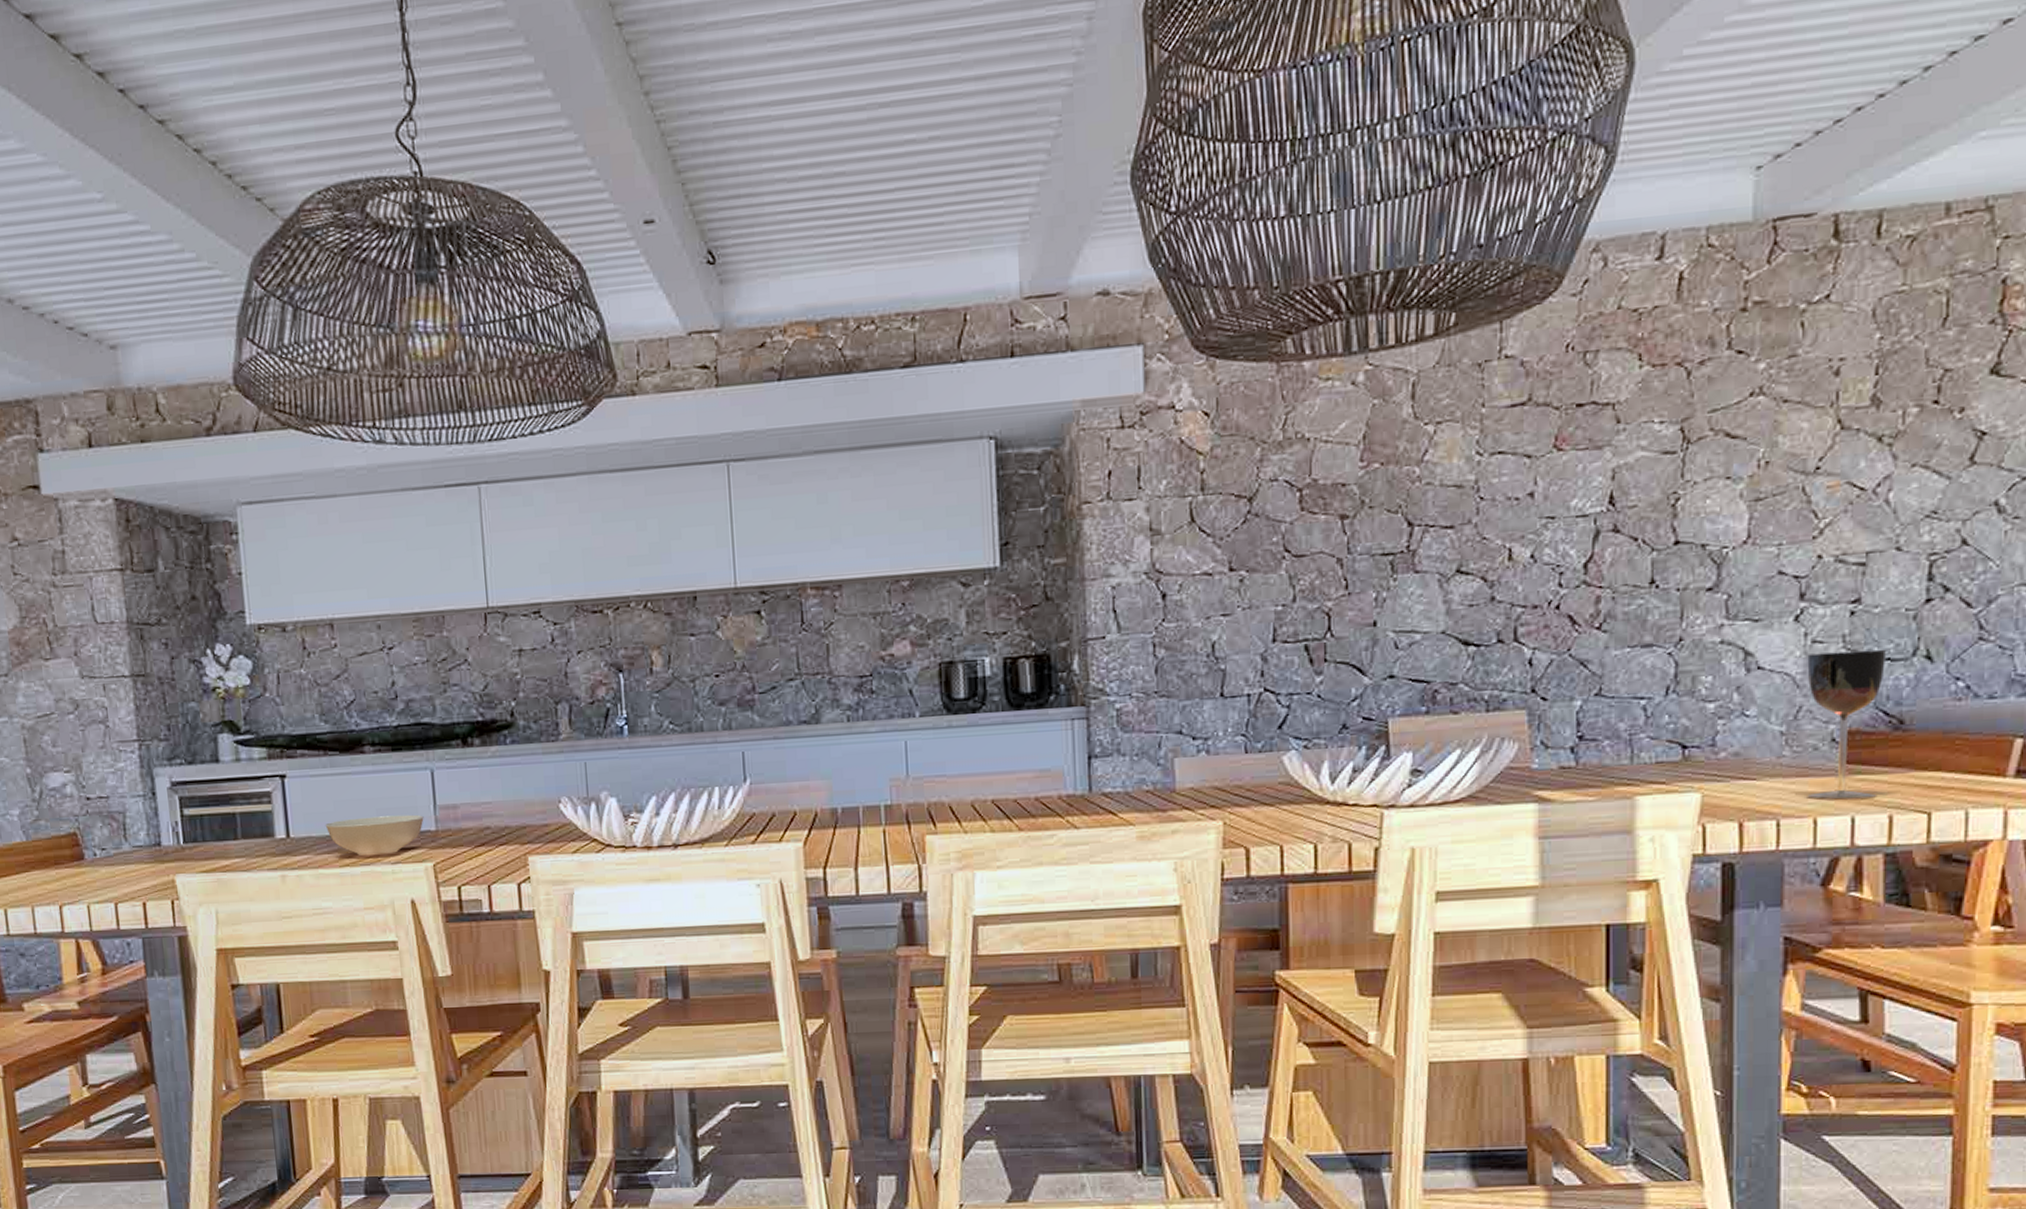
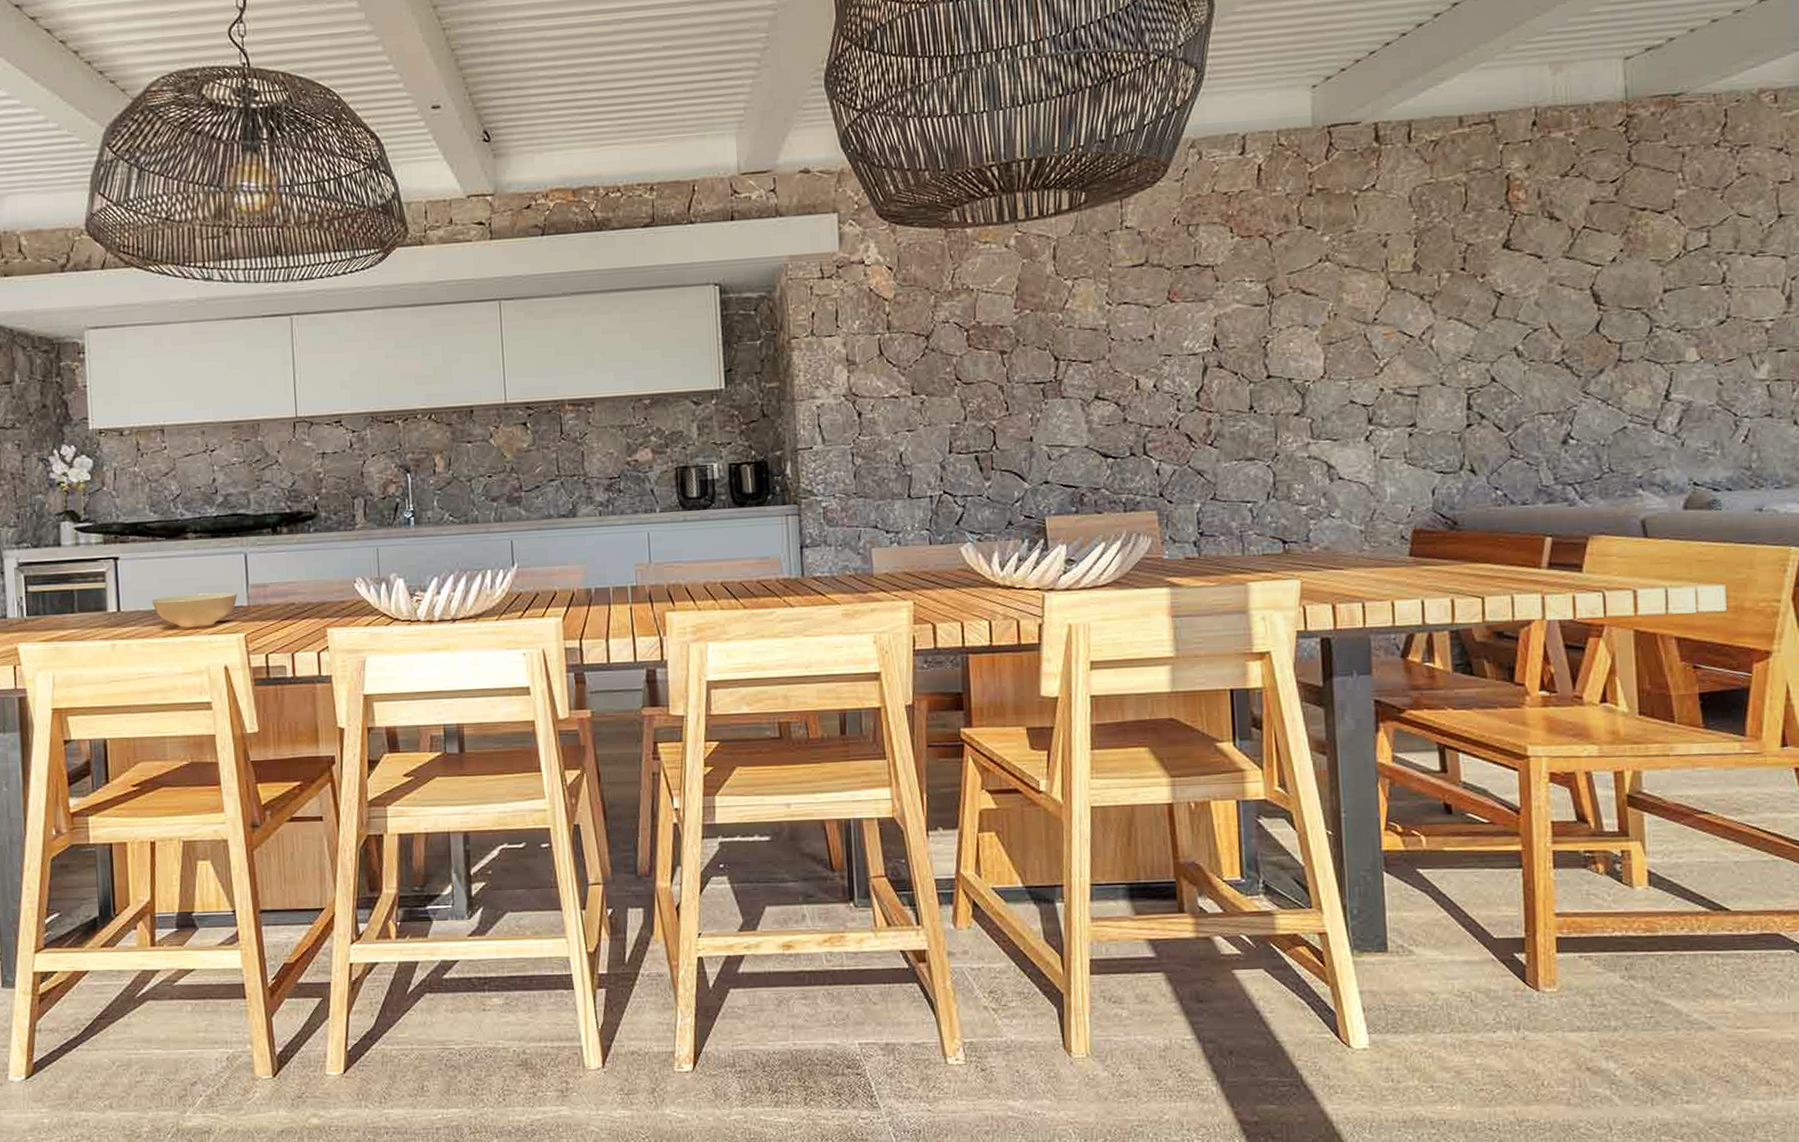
wineglass: present [1807,649,1886,800] -> none [1377,464,1441,586]

